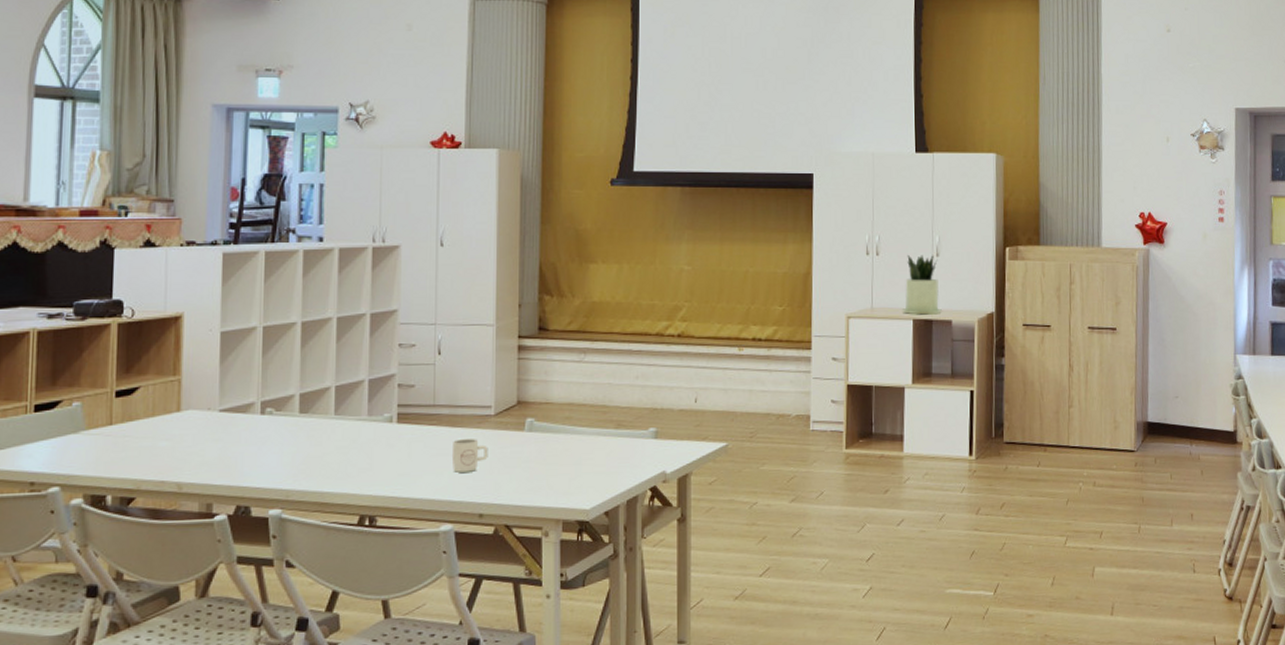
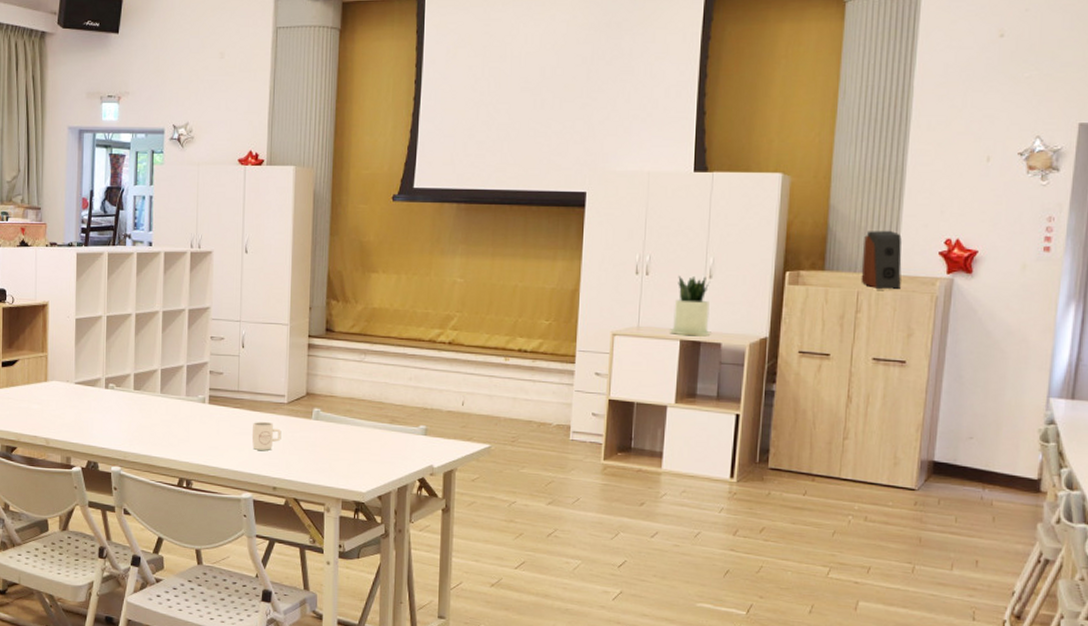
speaker: none [1072,205,1106,262] -> present [861,230,902,290]

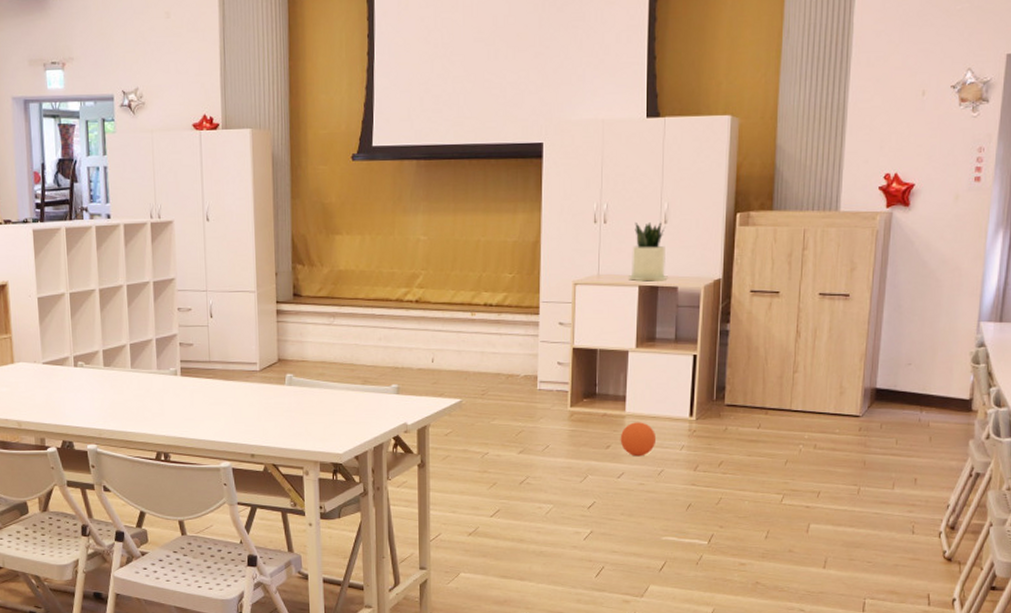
mug: present [251,421,282,450] -> none [226,390,256,419]
ball: none [655,480,694,517] -> present [620,422,657,457]
speaker: present [861,230,902,290] -> none [807,167,845,227]

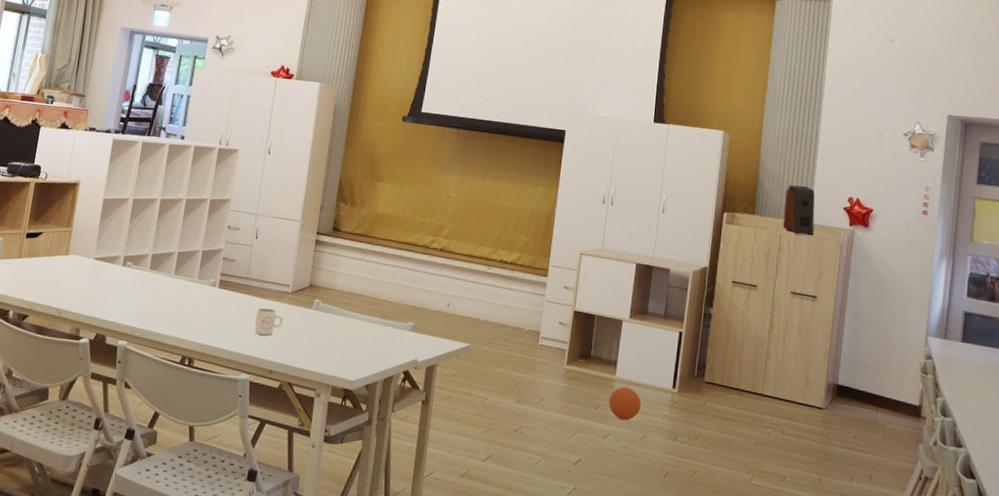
mug: none [226,390,256,419] -> present [255,308,283,336]
planter: present [628,222,668,282] -> none [627,208,663,262]
speaker: none [807,167,845,227] -> present [782,185,815,236]

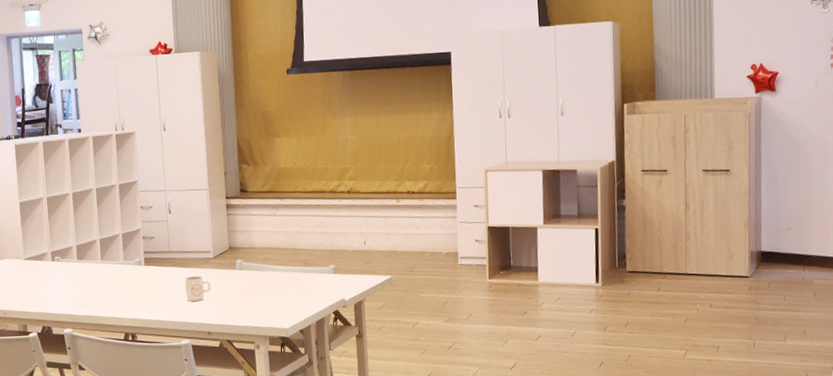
ball: present [608,387,642,421] -> none [535,290,568,321]
speaker: present [782,185,815,236] -> none [685,61,719,112]

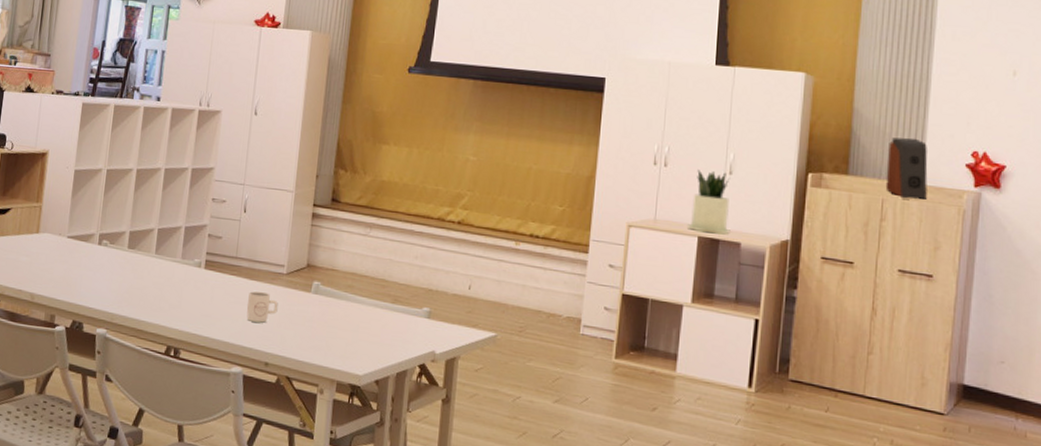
planter: none [532,114,568,167] -> present [686,170,731,235]
speaker: none [685,61,719,112] -> present [885,137,928,201]

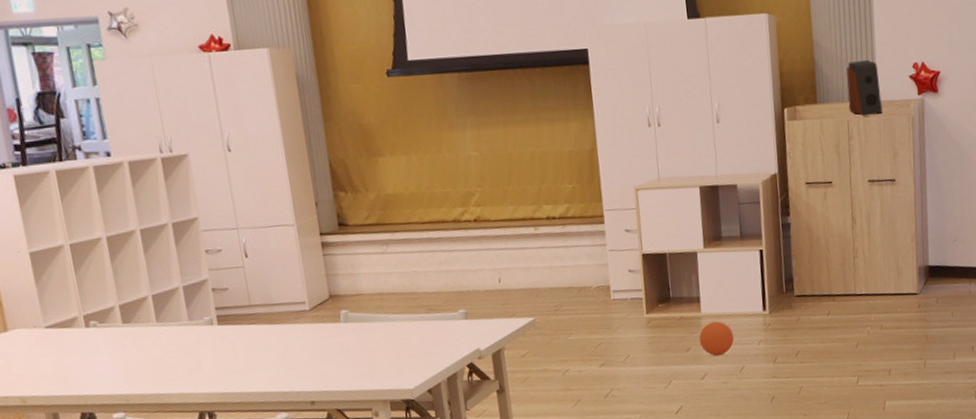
mug: present [246,291,278,323] -> none [274,333,310,366]
ball: none [668,385,710,426] -> present [699,321,735,356]
planter: present [686,170,731,235] -> none [688,122,727,182]

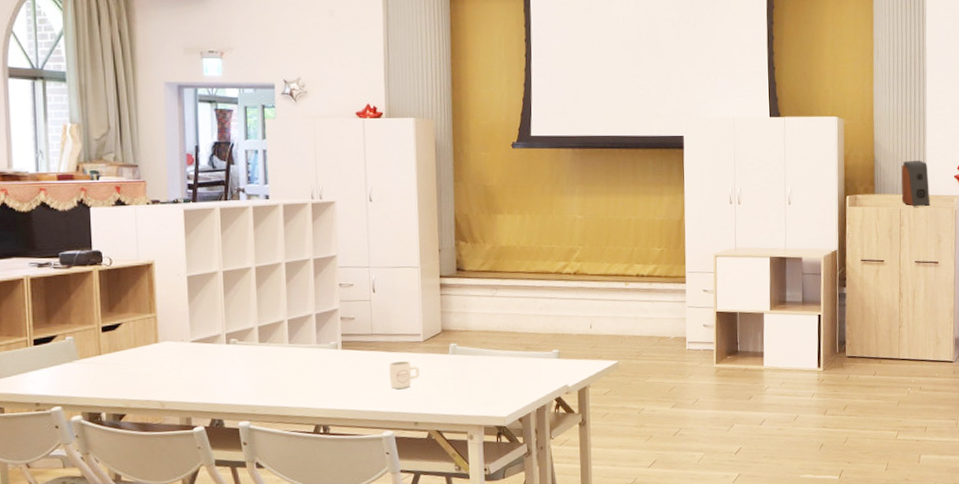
mug: none [274,333,310,366] -> present [389,360,420,389]
ball: present [699,321,735,356] -> none [760,374,791,405]

